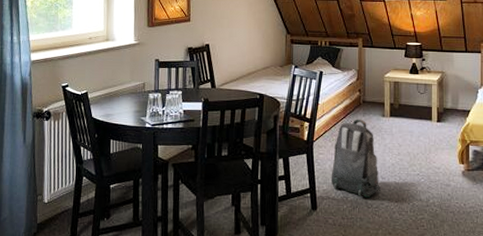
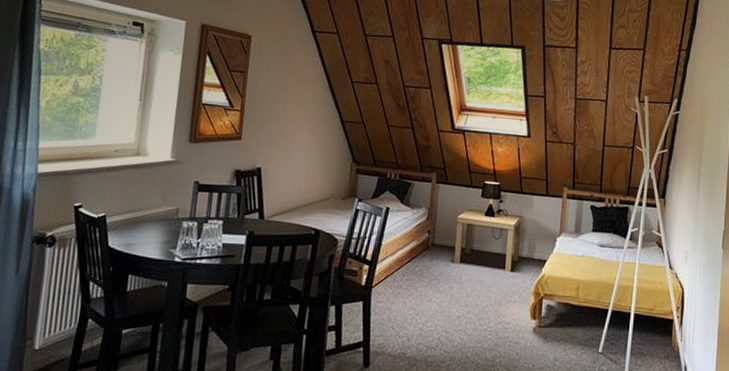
backpack: present [331,119,380,198] -> none [388,263,443,355]

